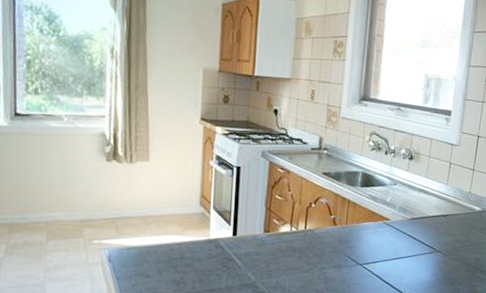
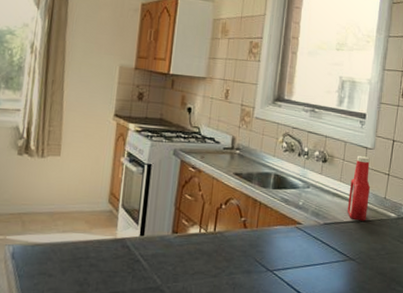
ketchup bottle: none [433,152,456,215] -> present [347,156,371,221]

